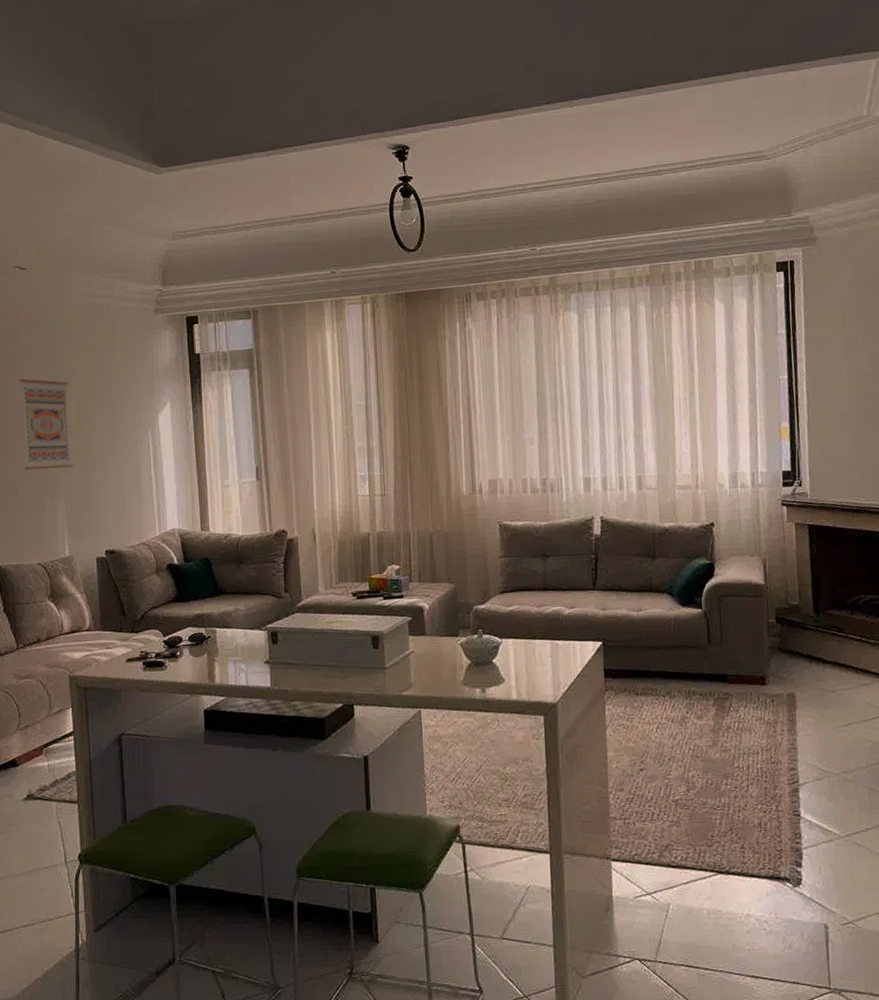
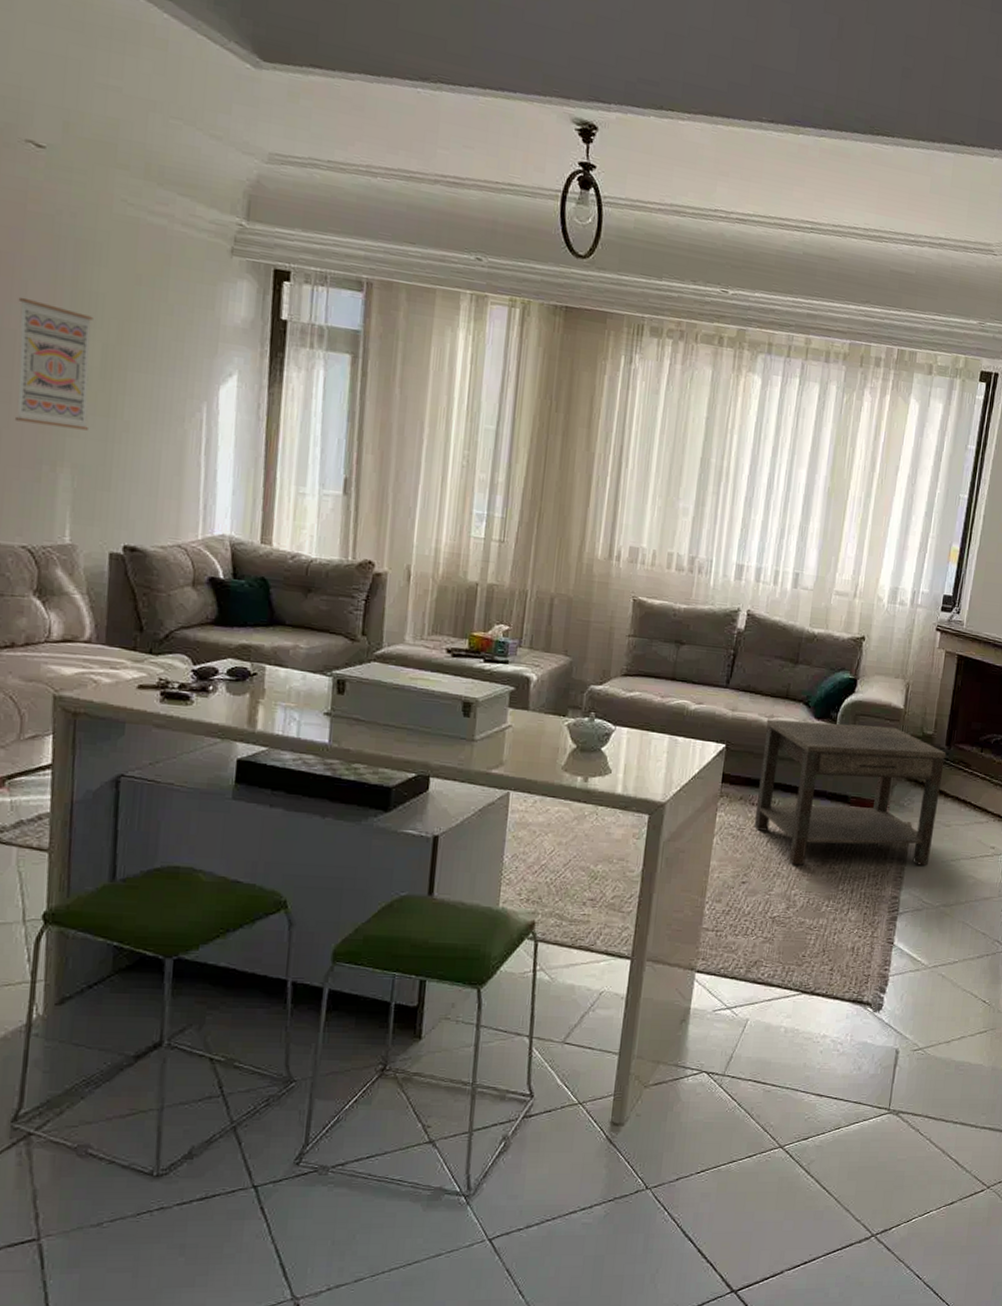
side table: none [636,603,821,748] -> present [753,719,947,866]

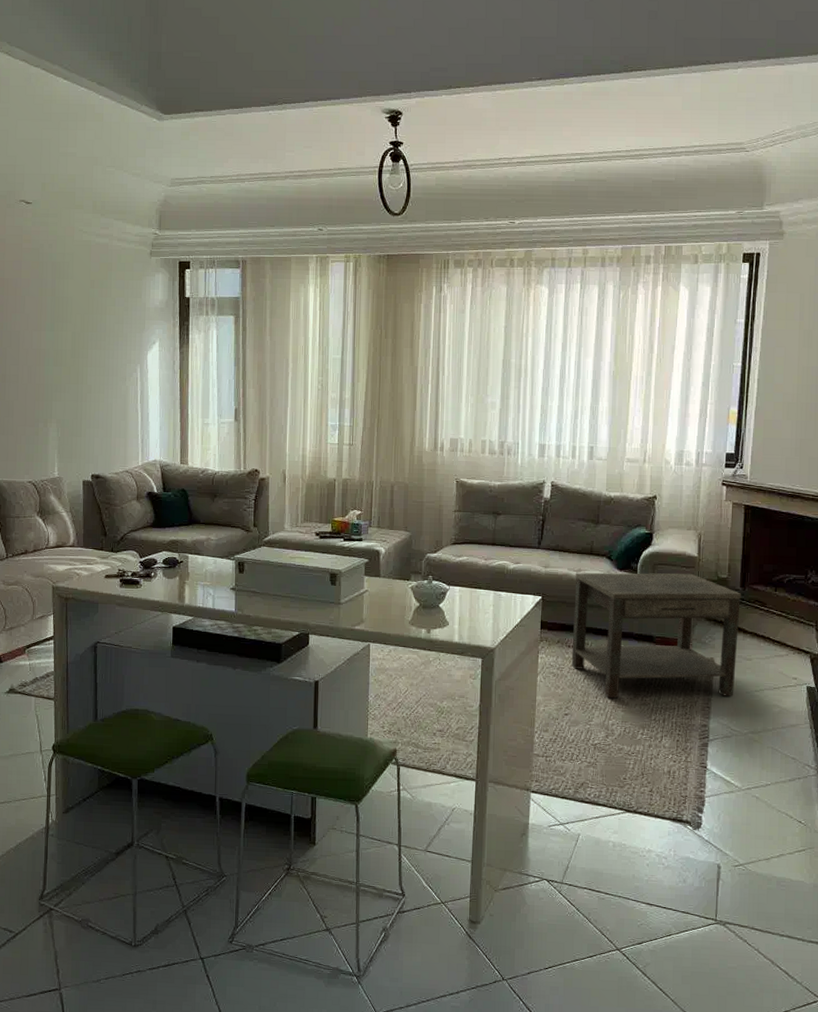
wall art: present [14,296,93,431] -> none [20,308,66,395]

